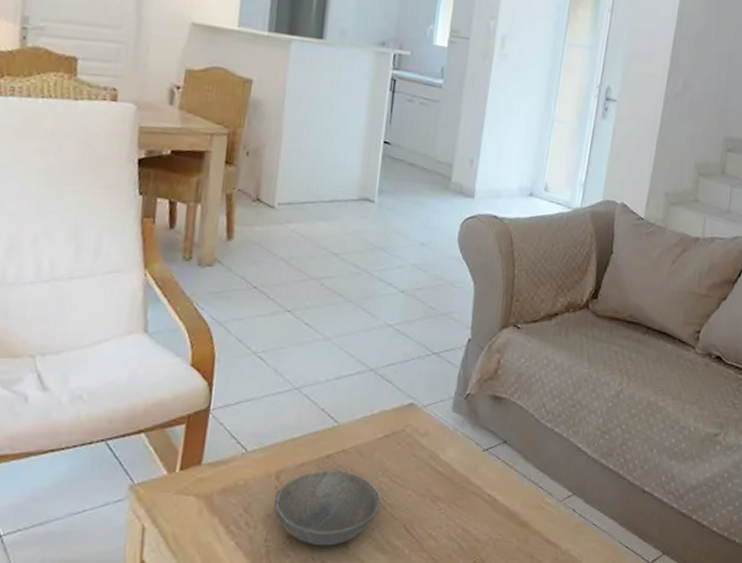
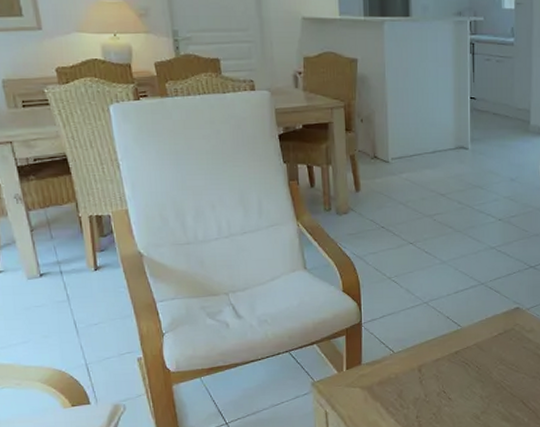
soup bowl: present [273,471,381,546] -> none [419,363,501,420]

